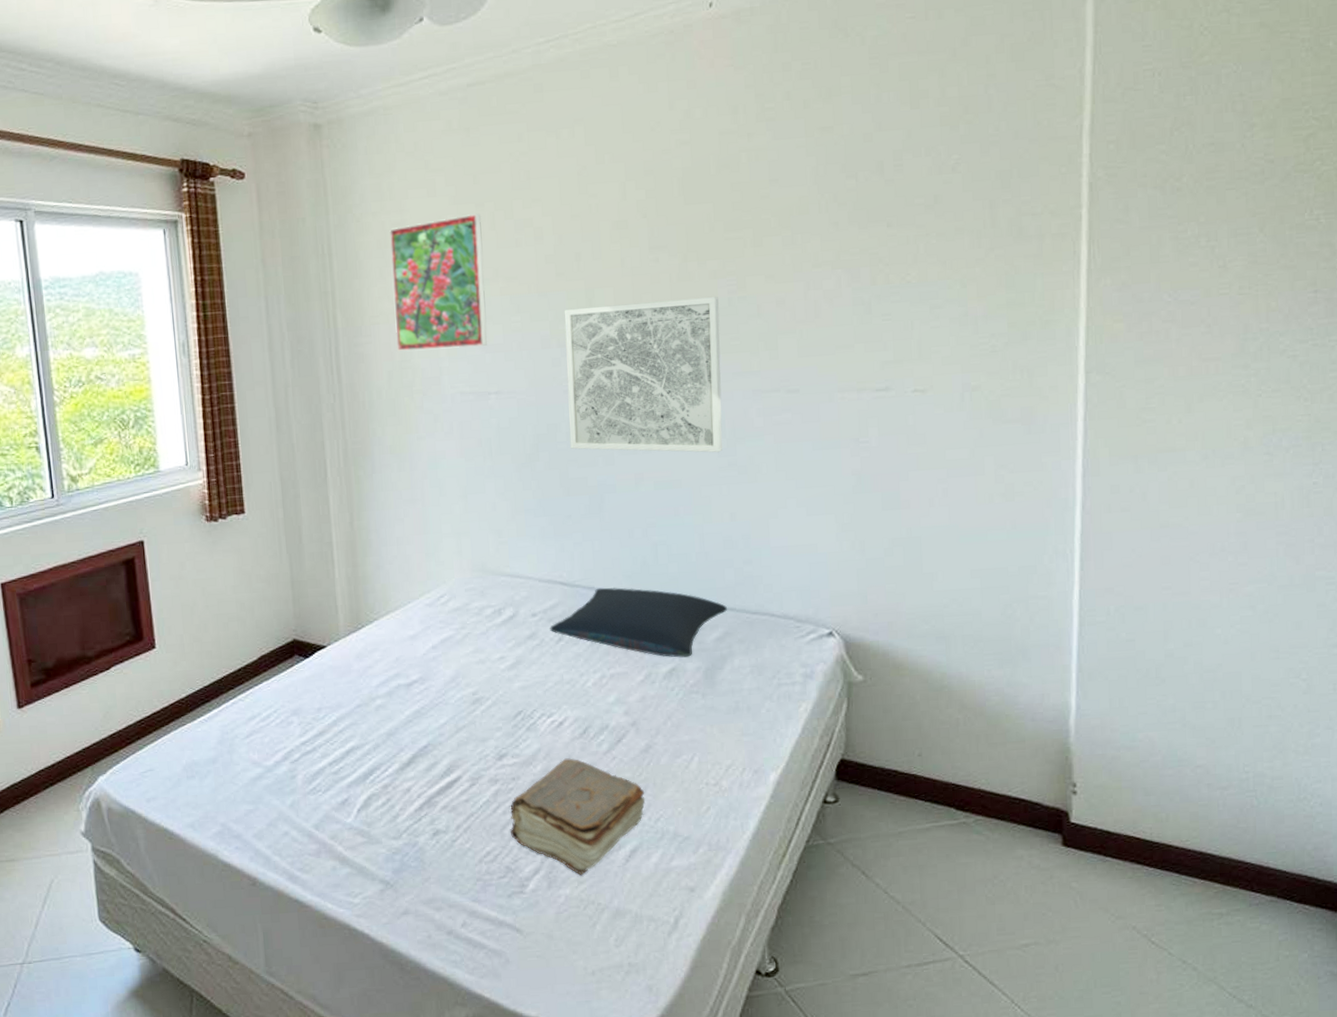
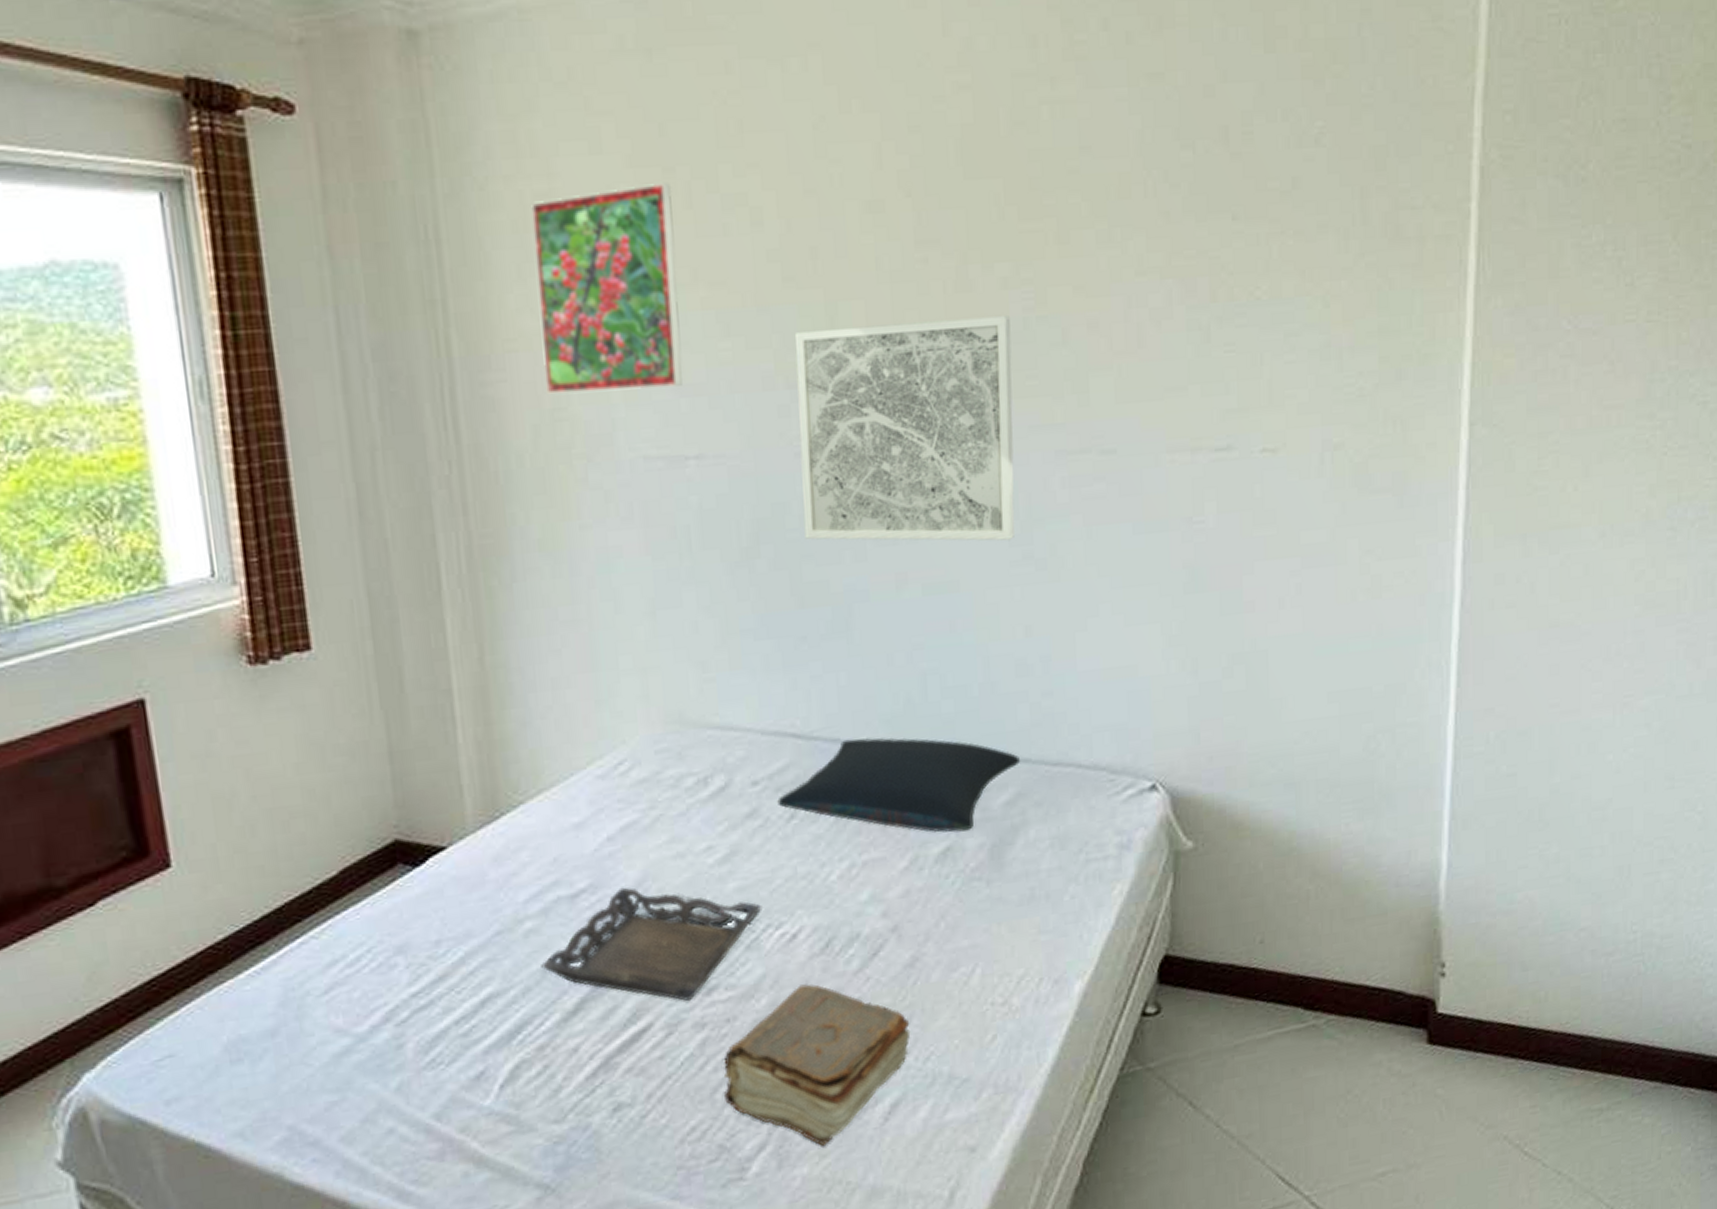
tray: none [386,681,539,763] -> present [541,887,762,1002]

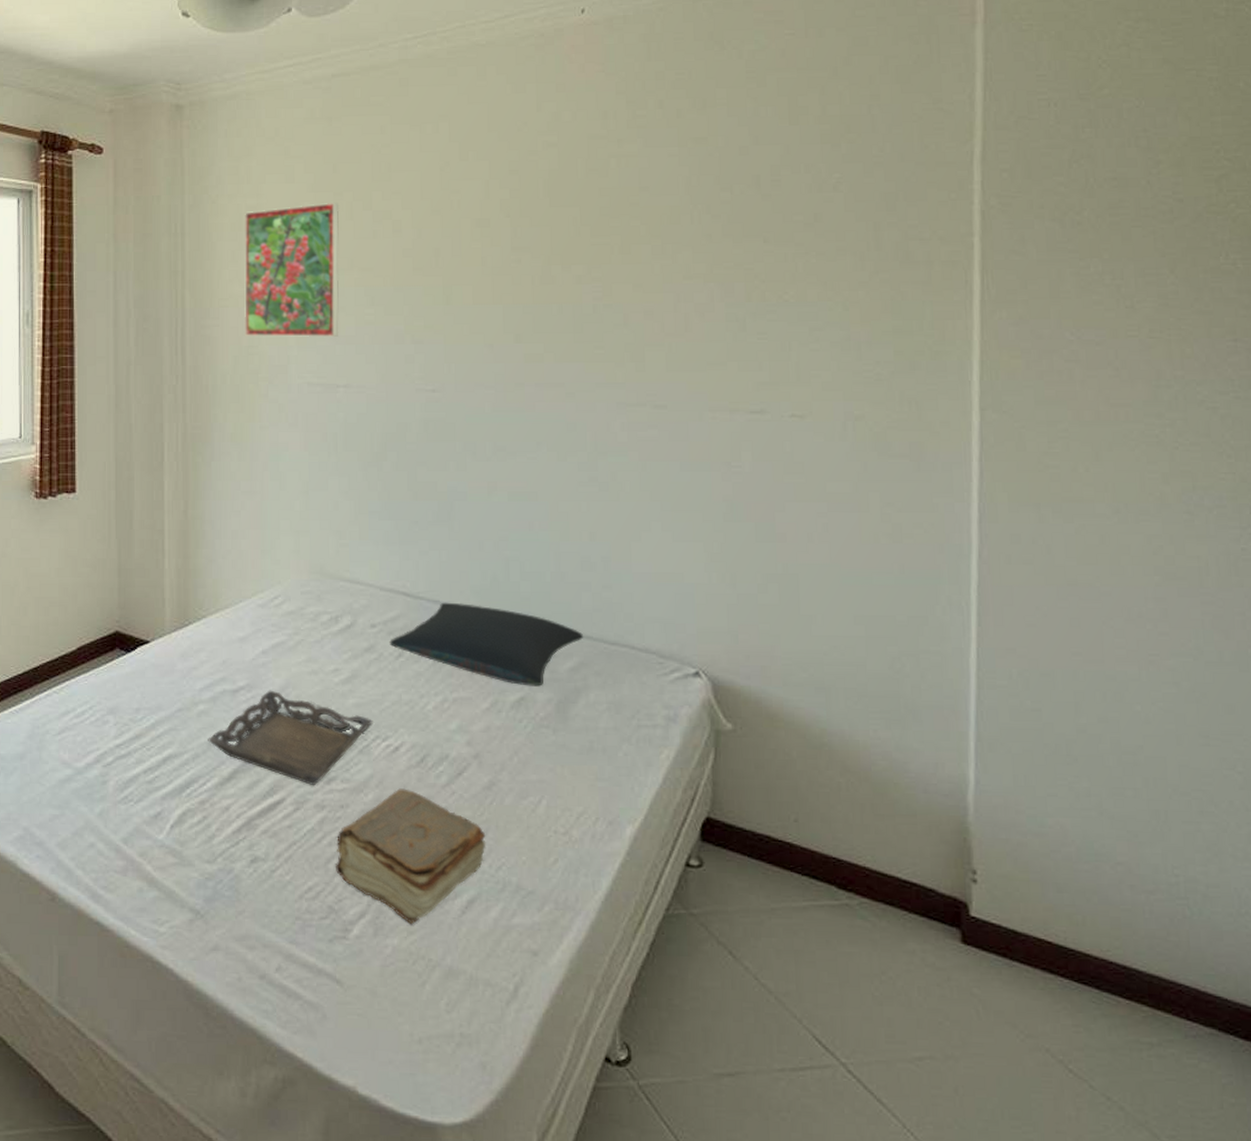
wall art: present [794,316,1015,541] -> none [420,303,584,467]

